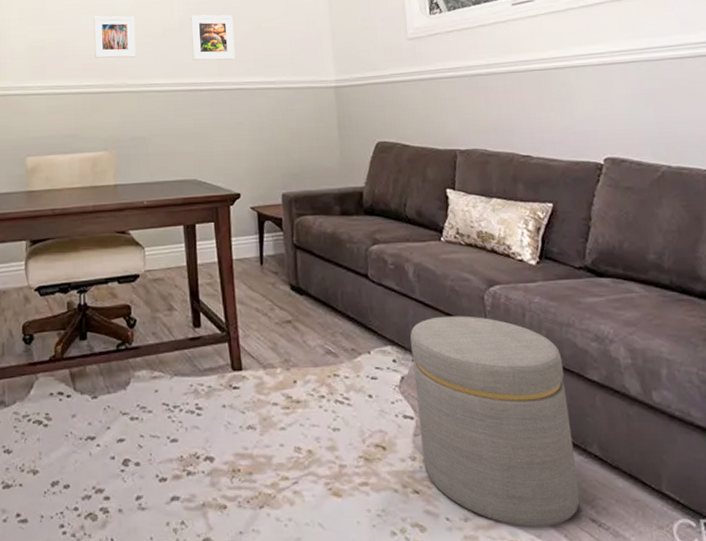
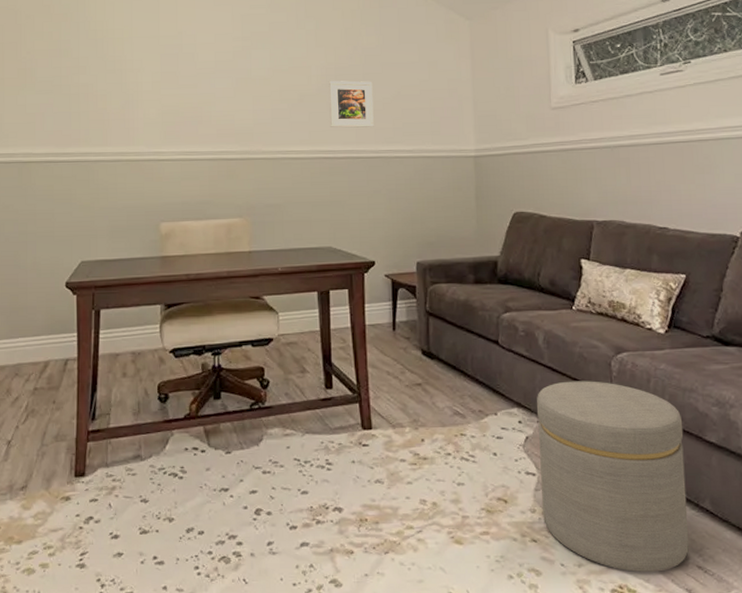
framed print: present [94,16,136,58] -> none [229,80,273,124]

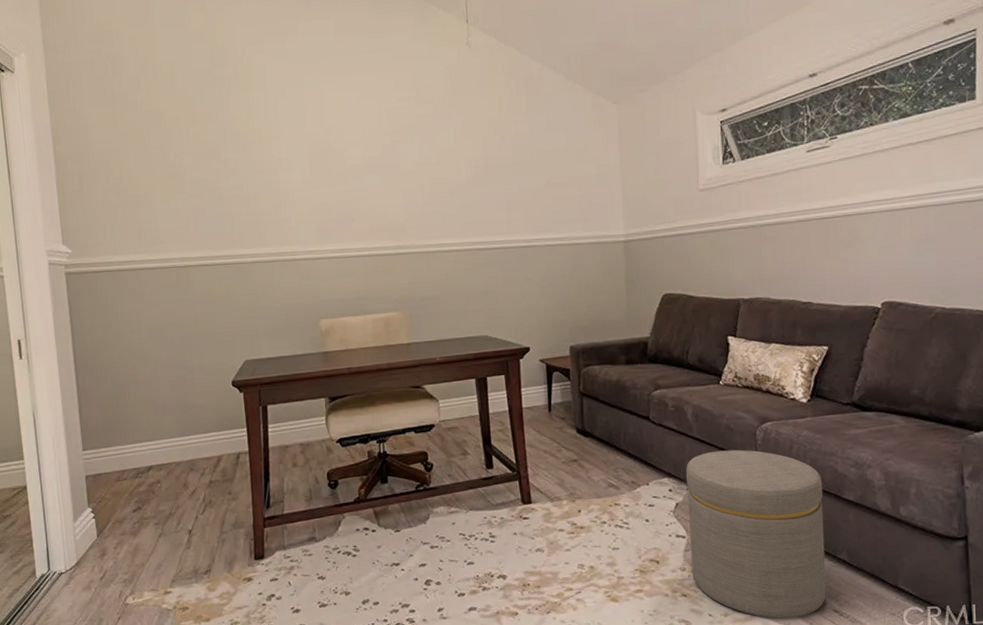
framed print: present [328,80,374,128] -> none [478,170,525,219]

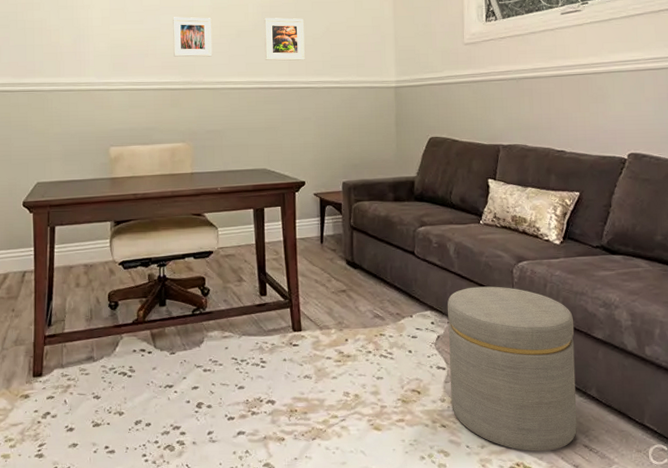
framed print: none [379,175,424,220] -> present [173,17,213,57]
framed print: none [478,170,525,219] -> present [263,17,305,61]

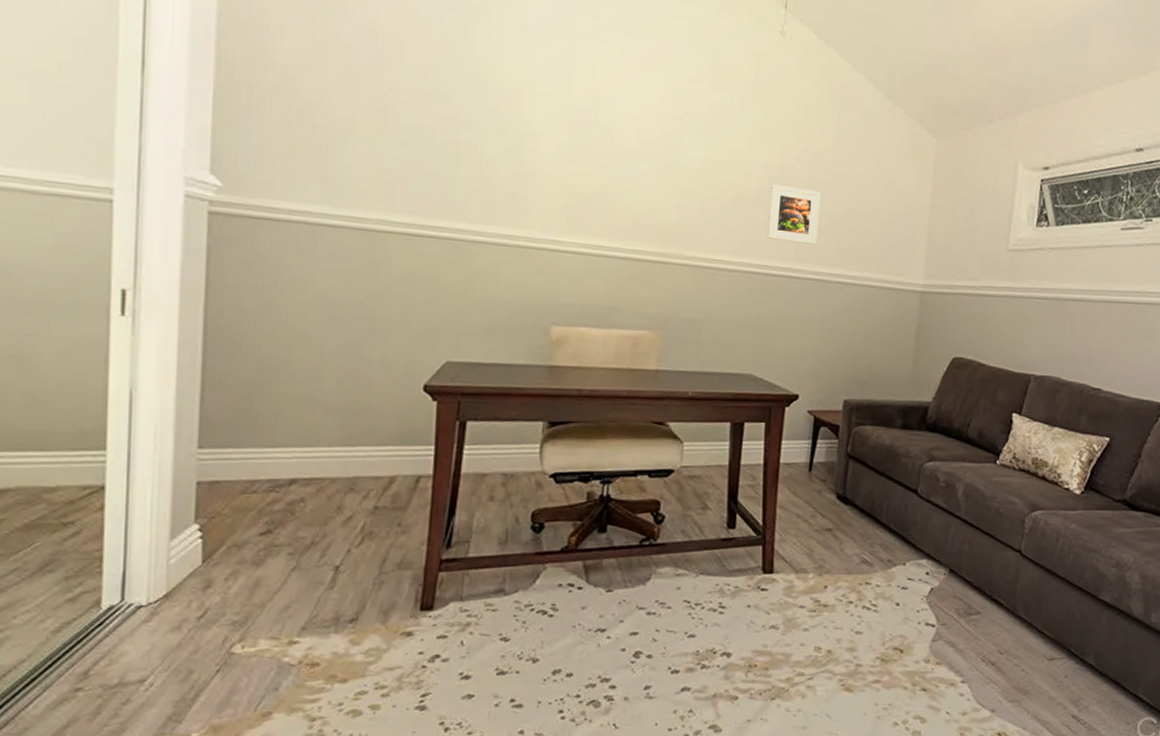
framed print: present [173,17,213,57] -> none [649,166,704,225]
ottoman: present [447,286,577,451] -> none [936,535,1082,720]

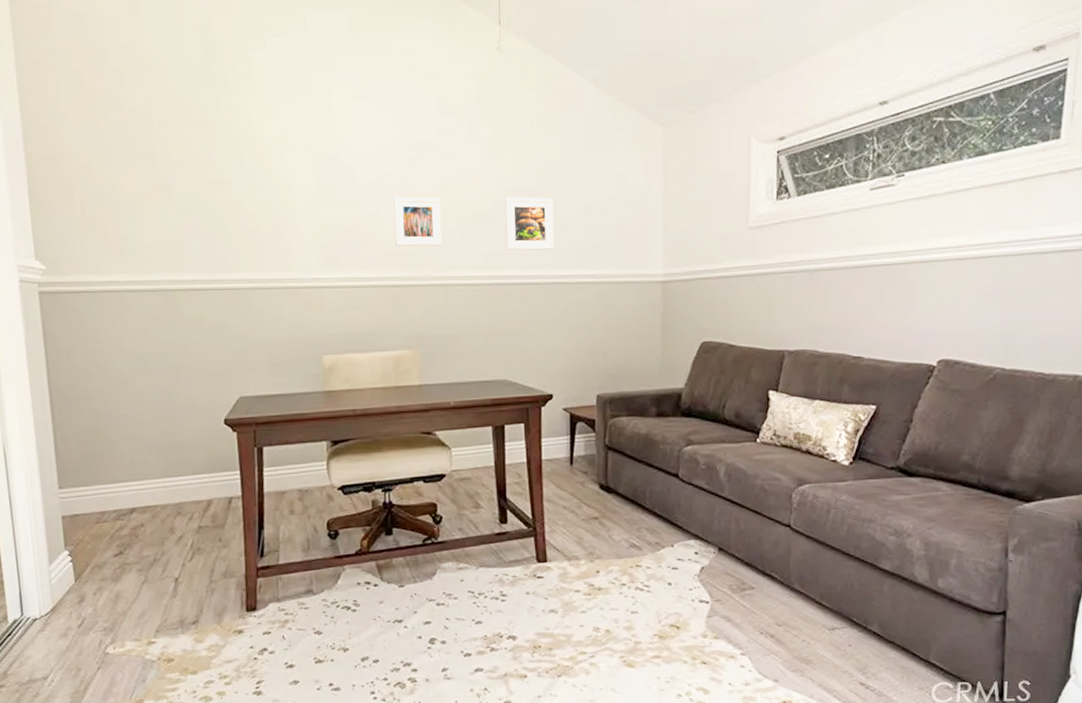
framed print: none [649,166,704,225] -> present [393,196,443,247]

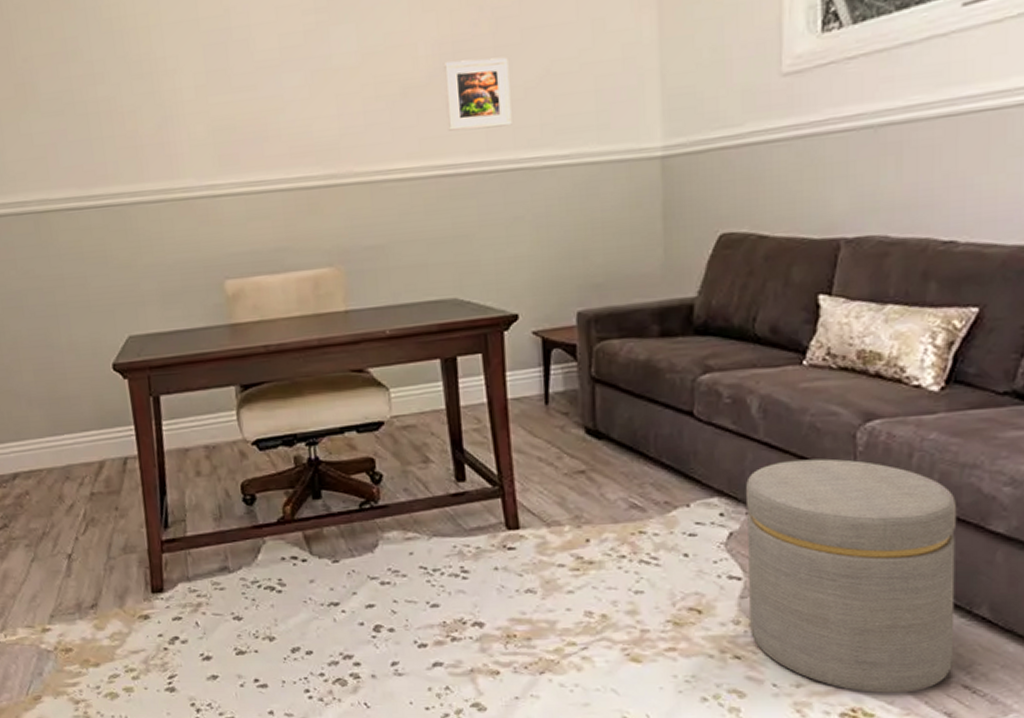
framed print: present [393,196,443,247] -> none [301,71,366,138]
ottoman: none [713,512,859,689] -> present [745,458,957,693]

